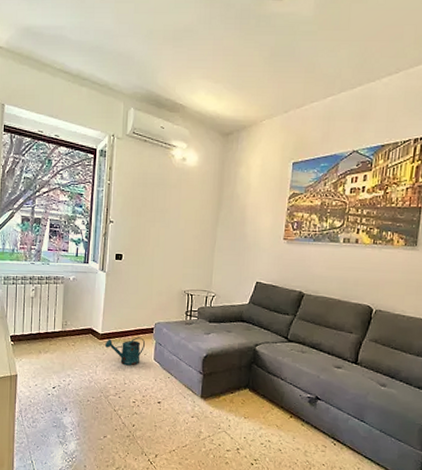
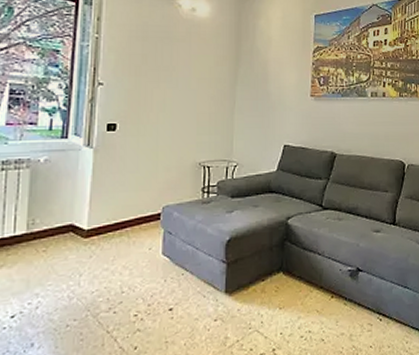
watering can: present [105,337,145,366] -> none [93,227,149,268]

